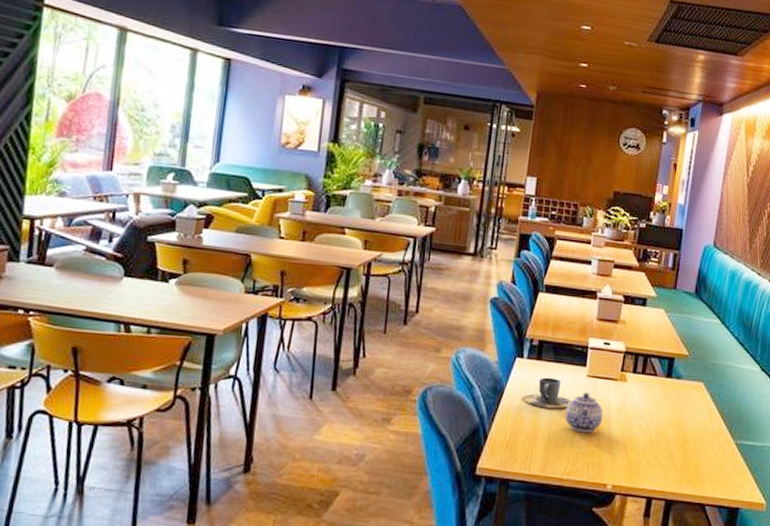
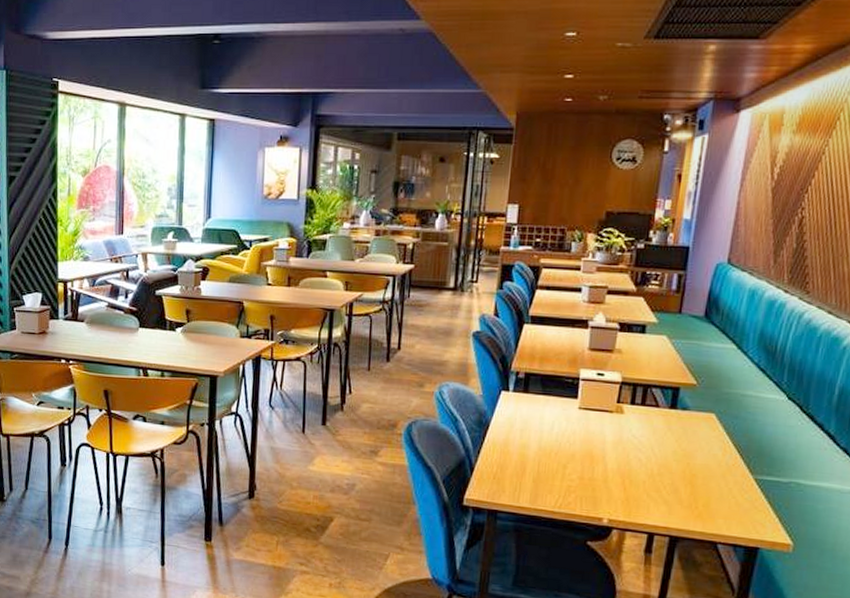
cup: present [522,377,571,409] -> none [509,410,562,442]
teapot: present [565,392,604,433] -> none [555,425,598,466]

